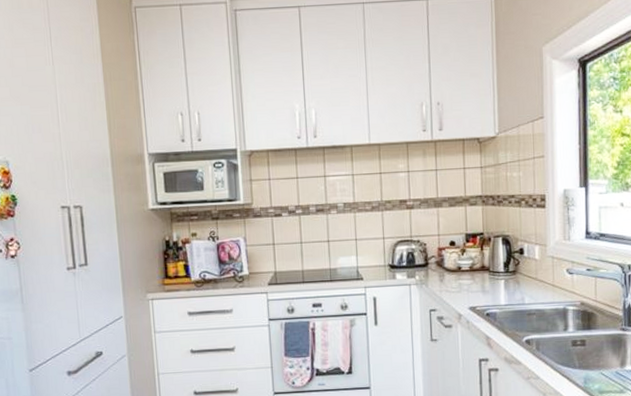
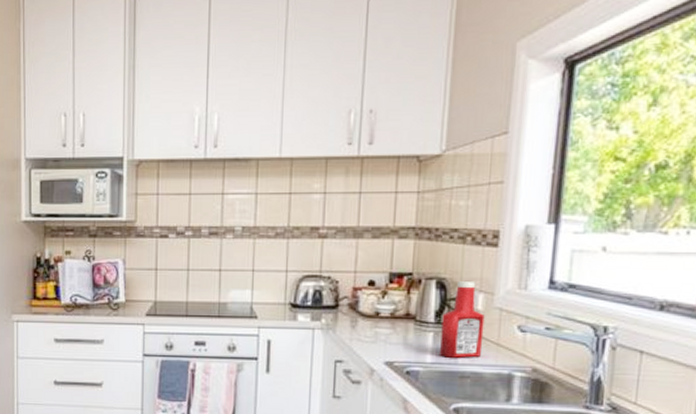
ketchup bottle: none [509,237,542,300] -> present [440,282,485,358]

